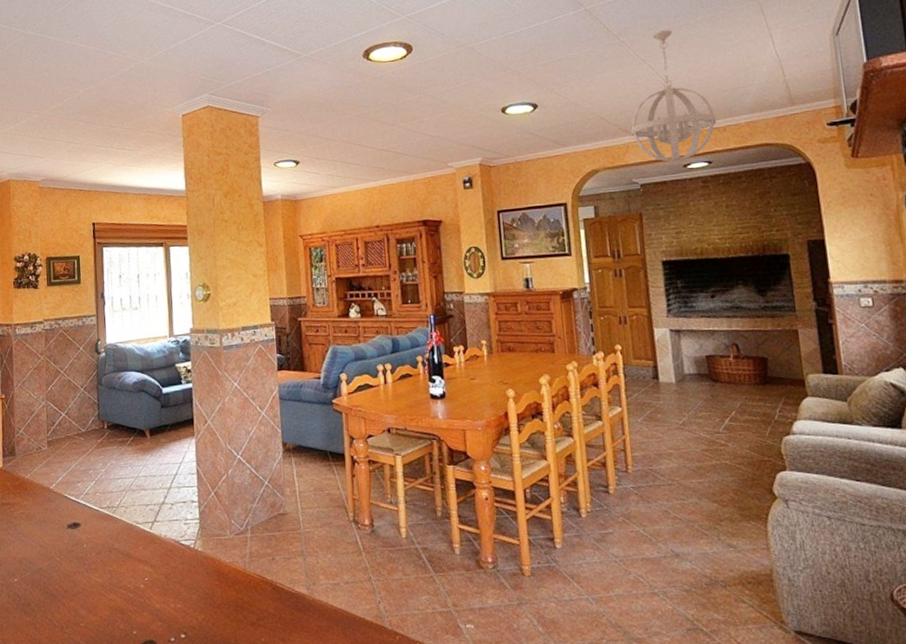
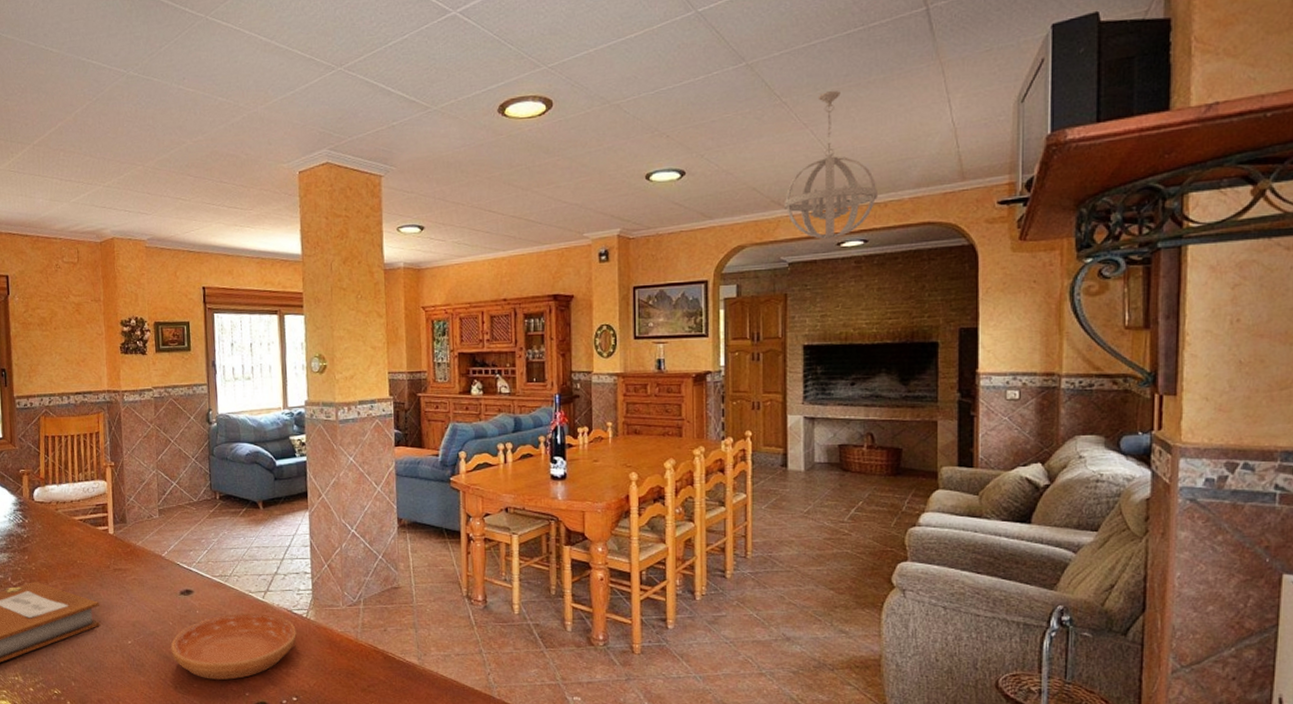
saucer: none [57,544,184,618] -> present [170,612,297,680]

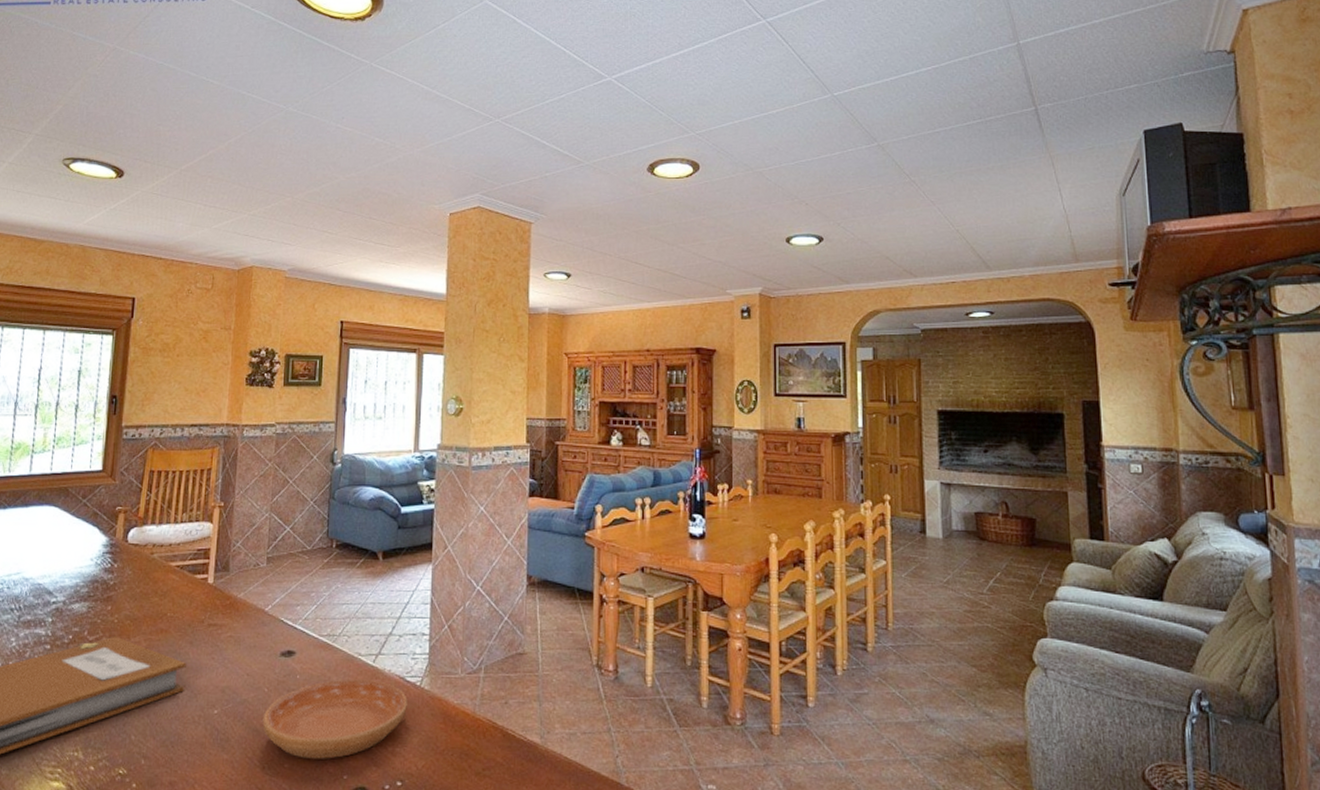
chandelier: present [783,91,878,242] -> none [915,174,1001,311]

